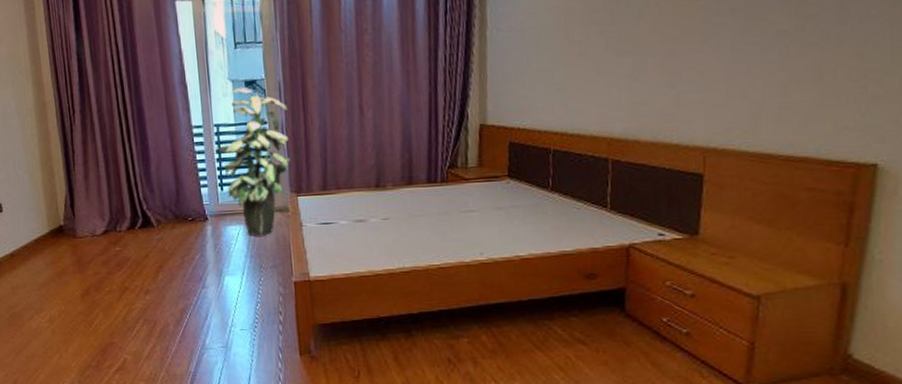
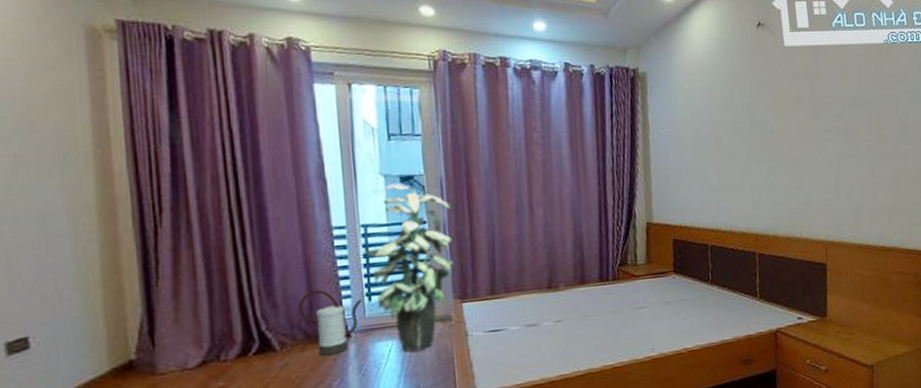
watering can: none [169,179,217,234] -> present [298,290,363,356]

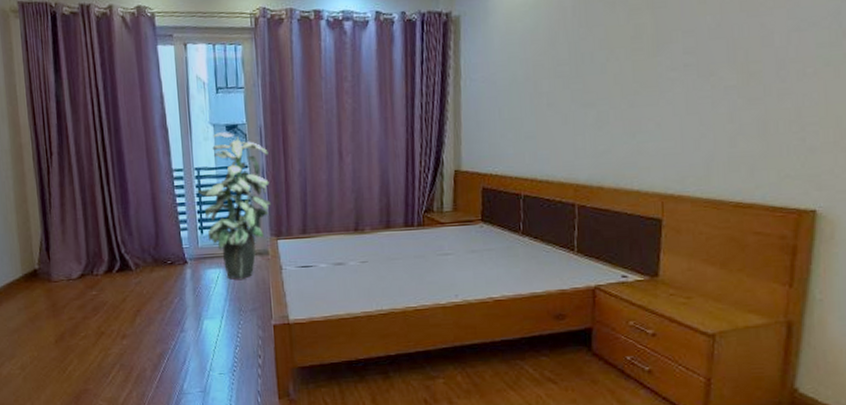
watering can: present [298,290,363,356] -> none [148,223,197,278]

